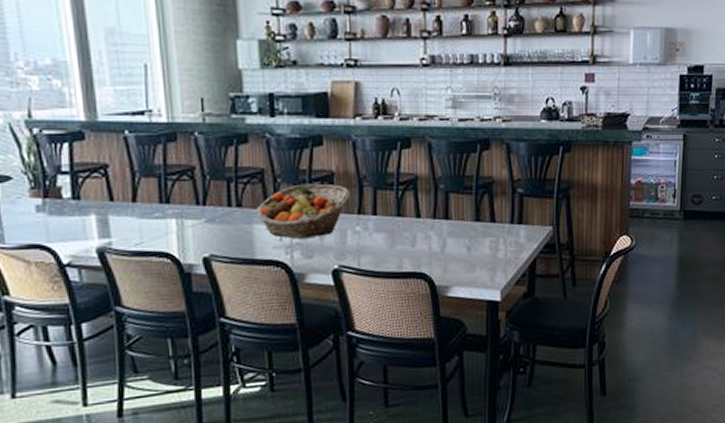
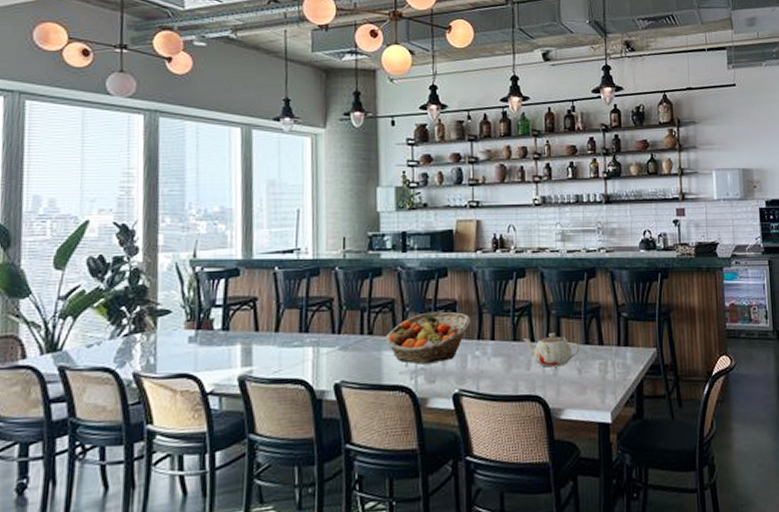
teapot: none [408,209,470,244] -> present [523,333,580,367]

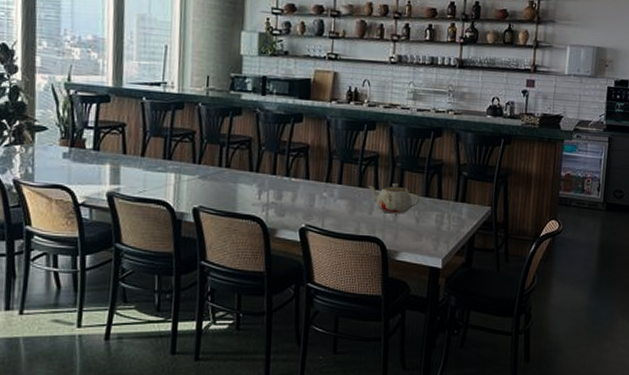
fruit basket: present [385,311,470,364] -> none [241,152,320,199]

